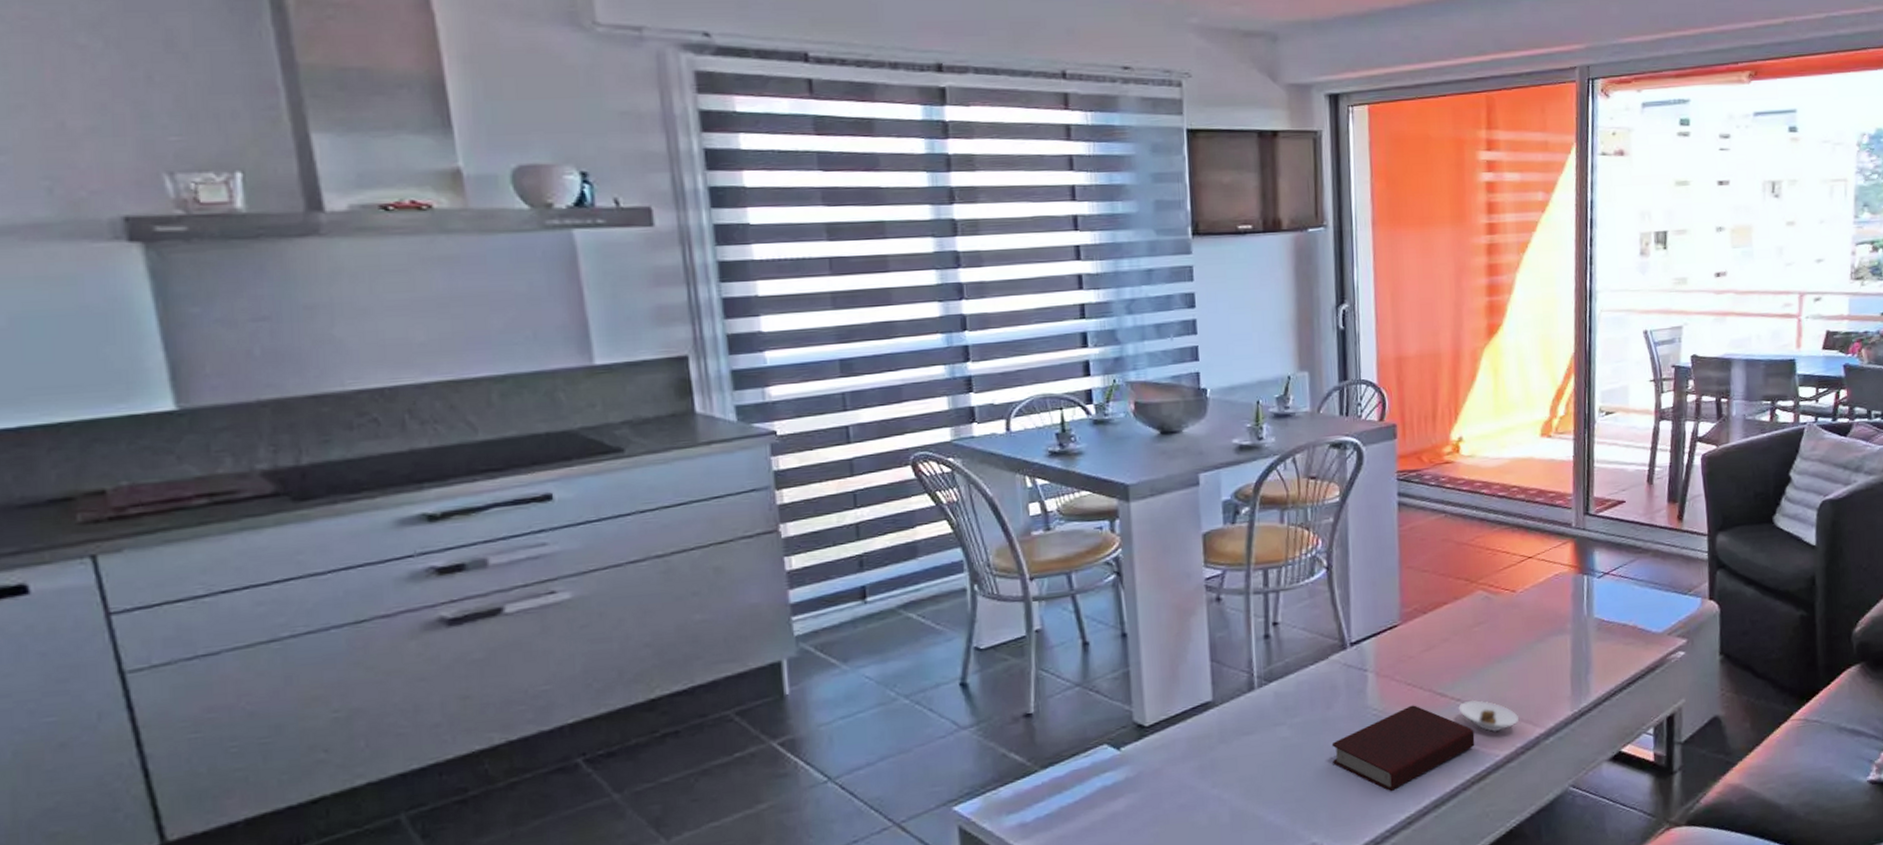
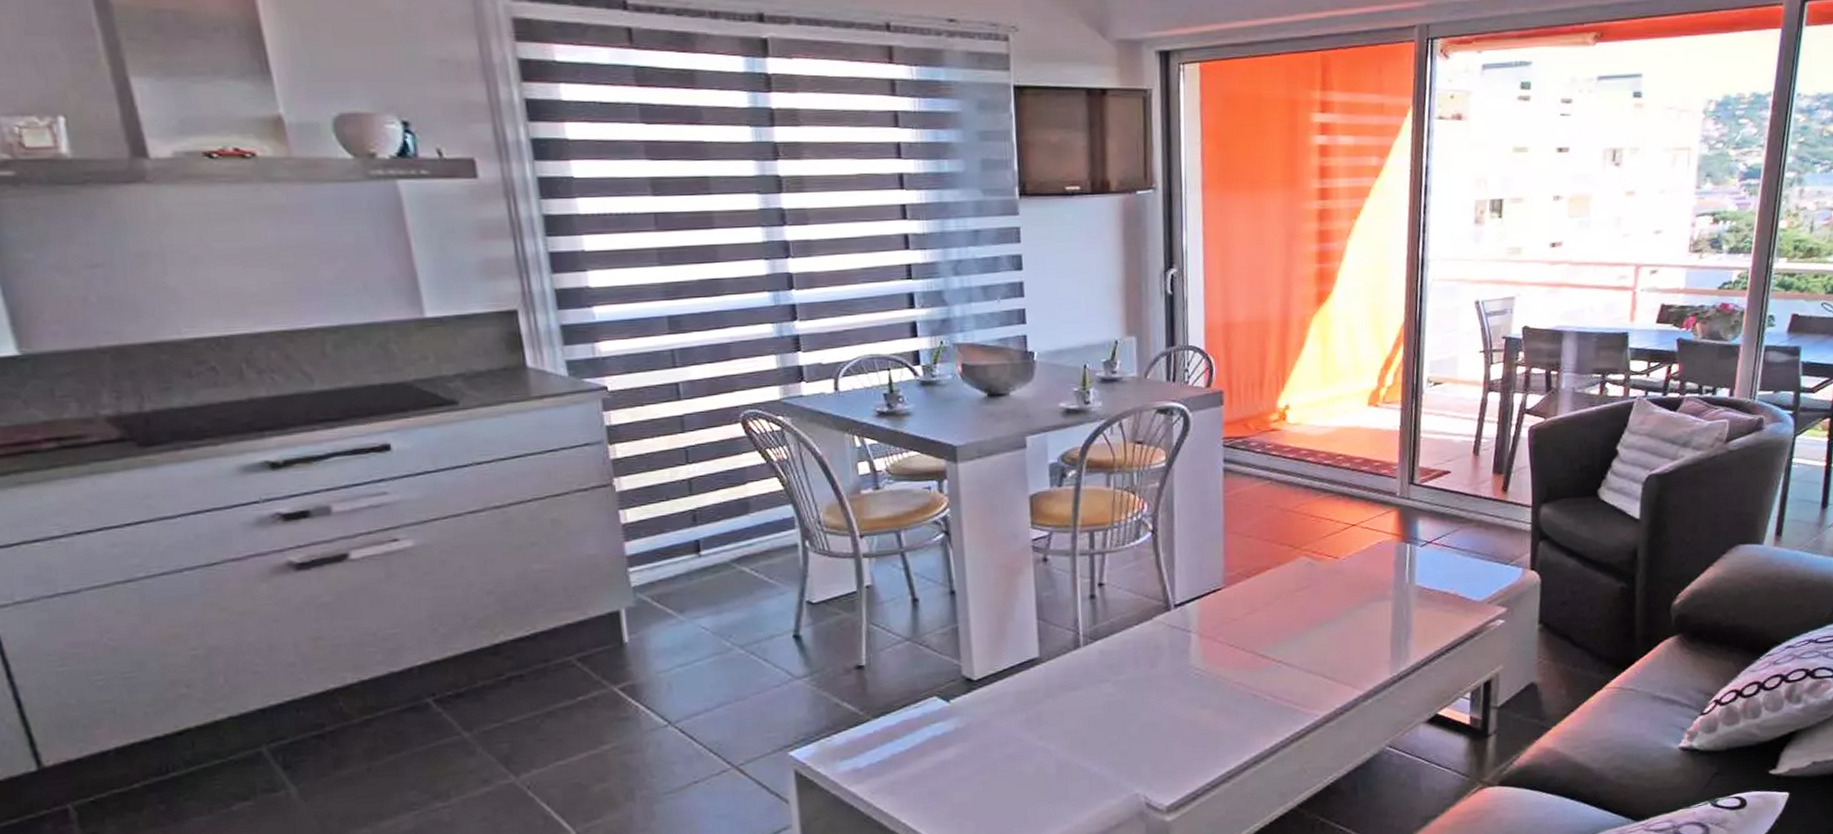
book: present [1332,705,1475,791] -> none [1155,665,1295,747]
saucer: present [1458,699,1519,733] -> none [1279,661,1338,694]

